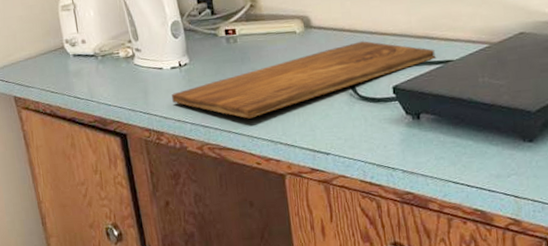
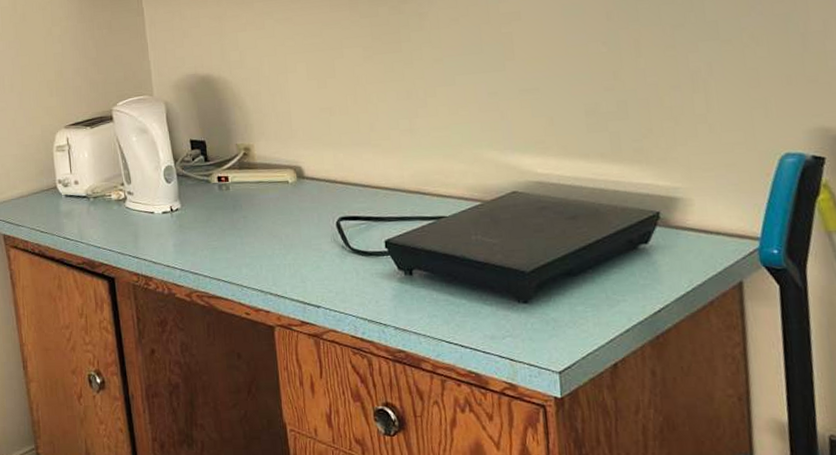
cutting board: present [172,41,435,119] -> none [162,193,428,267]

